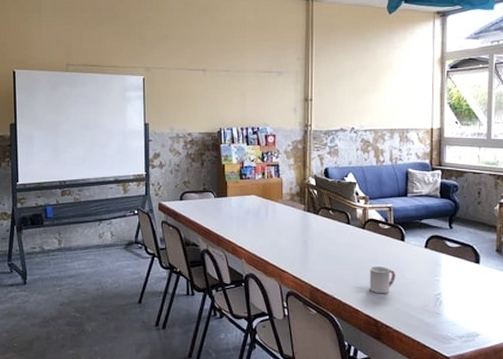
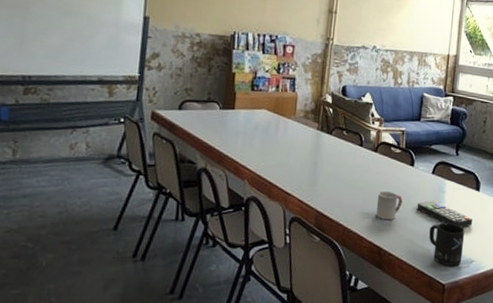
remote control: none [411,274,474,301] -> present [417,200,472,228]
mug: none [427,296,467,340] -> present [429,223,465,267]

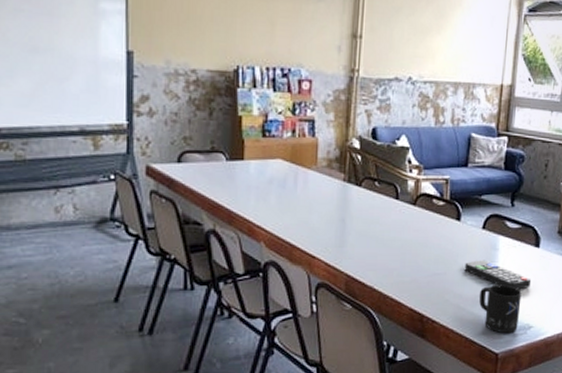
cup: present [376,191,403,221] -> none [416,251,448,284]

